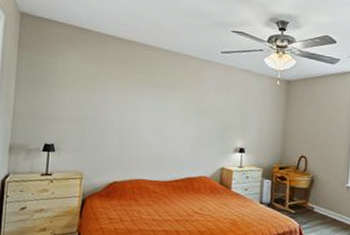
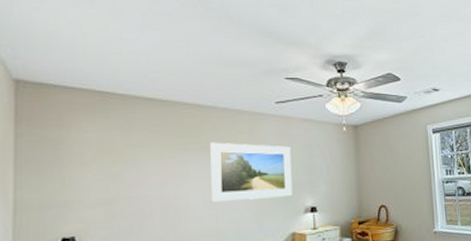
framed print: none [159,81,229,136] -> present [210,142,293,202]

